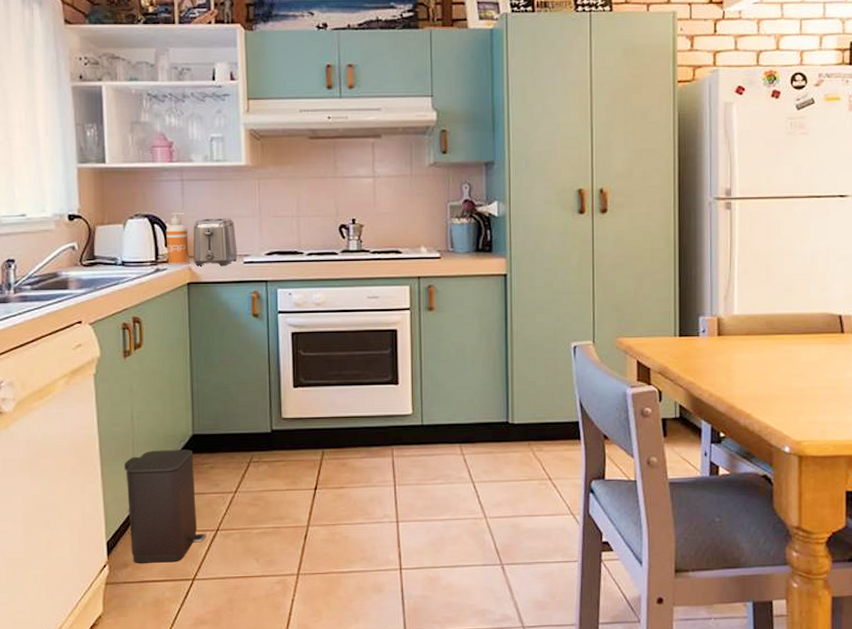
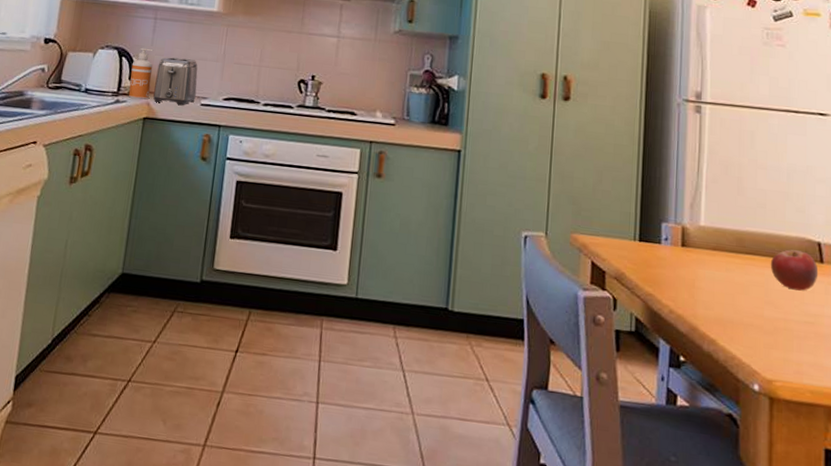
pedal bin: present [124,449,206,563] -> none [38,283,119,410]
fruit: none [797,325,840,361] -> present [770,249,819,291]

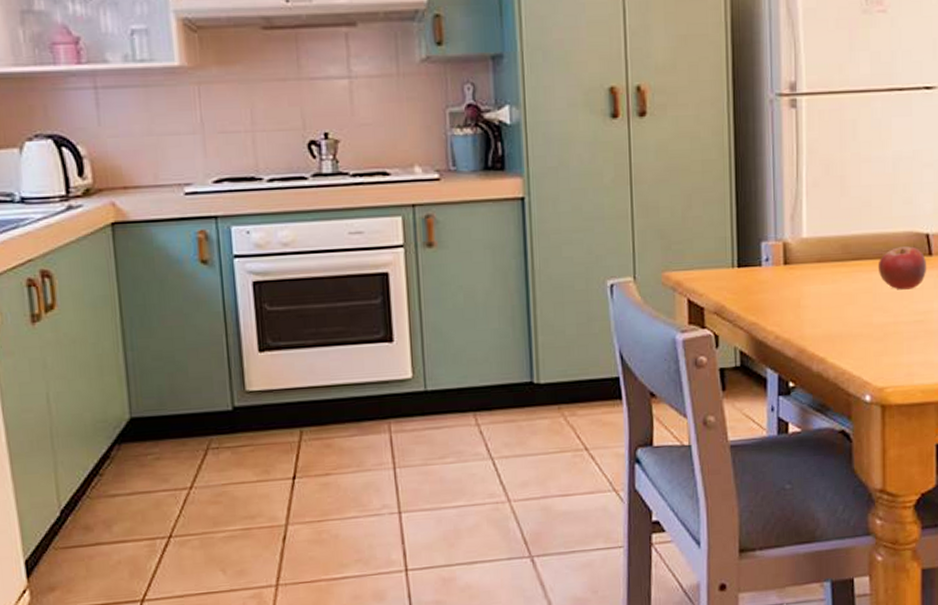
soap dispenser: present [128,47,154,100] -> none [77,130,112,200]
toaster: present [152,57,198,105] -> none [114,136,176,201]

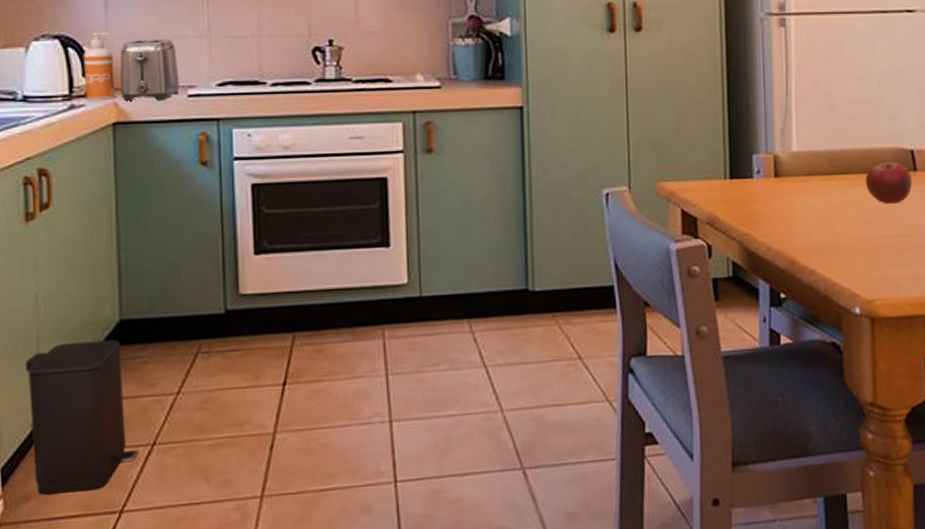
pedal bin: none [41,437,156,586] -> present [25,340,138,495]
soap dispenser: none [77,130,112,200] -> present [83,32,115,100]
toaster: none [114,136,176,201] -> present [120,39,180,102]

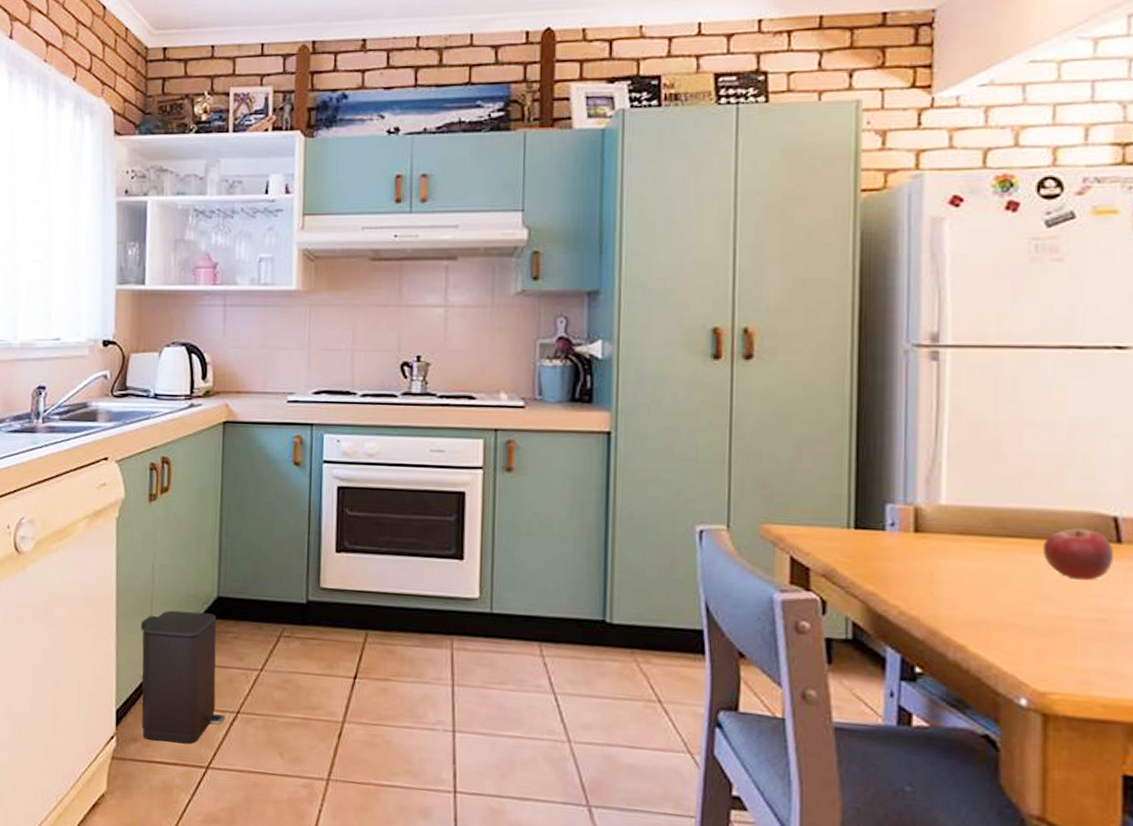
soap dispenser: present [83,32,115,100] -> none [203,341,228,401]
toaster: present [120,39,180,102] -> none [231,349,281,404]

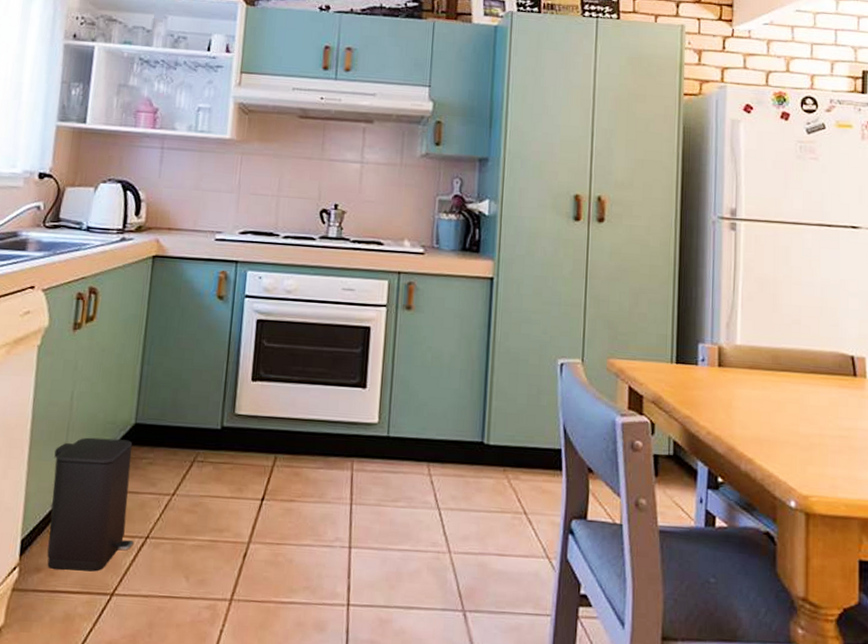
fruit: present [1042,528,1114,580] -> none [805,365,852,406]

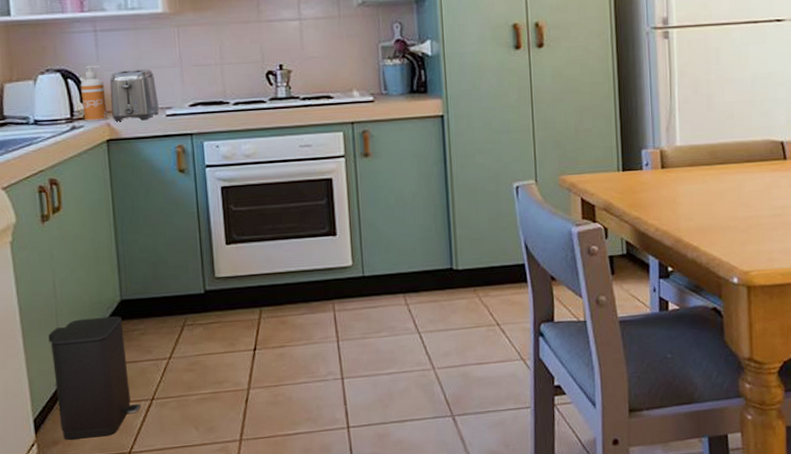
soap dispenser: none [135,180,161,236] -> present [80,65,108,122]
toaster: none [162,189,211,241] -> present [109,69,159,122]

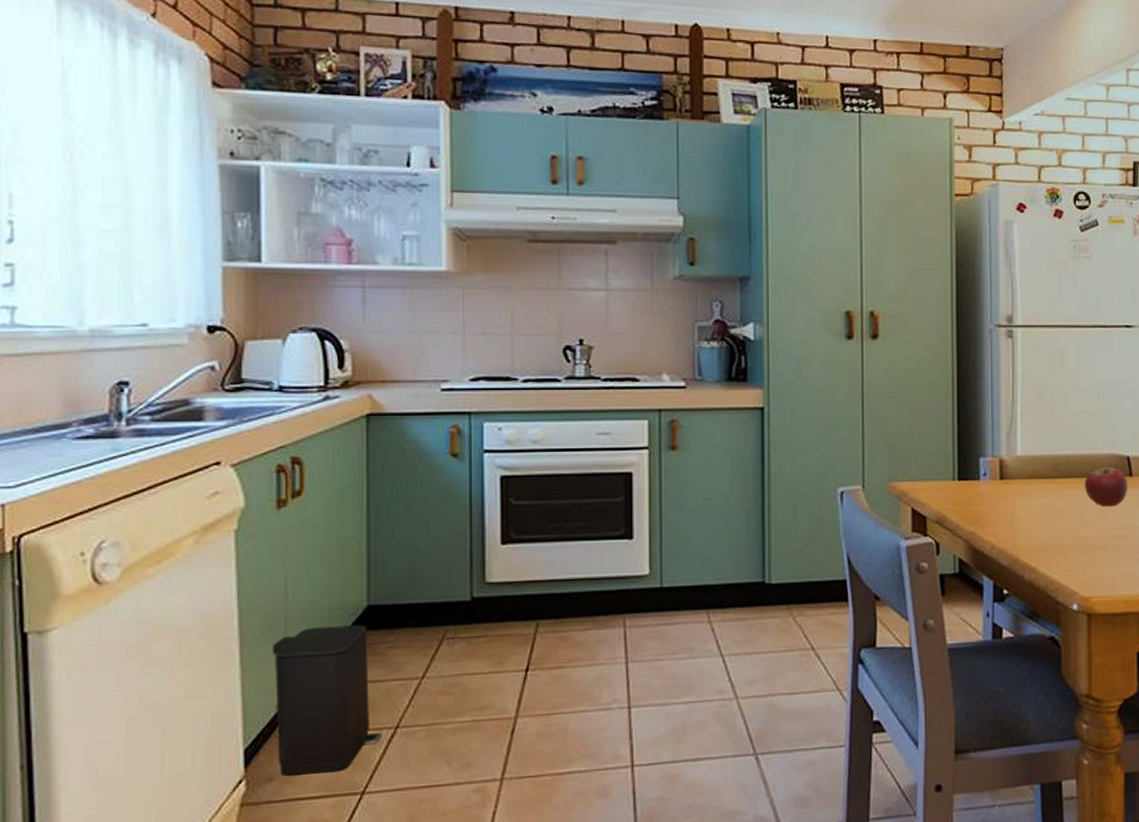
soap dispenser: present [80,65,108,122] -> none [339,326,370,391]
toaster: present [109,69,159,122] -> none [374,335,433,394]
fruit: none [740,152,783,189] -> present [1084,467,1128,507]

